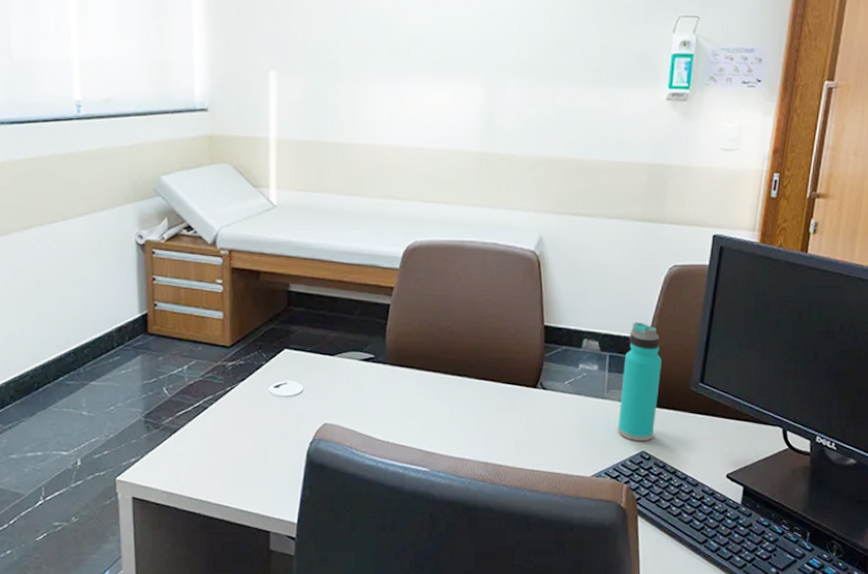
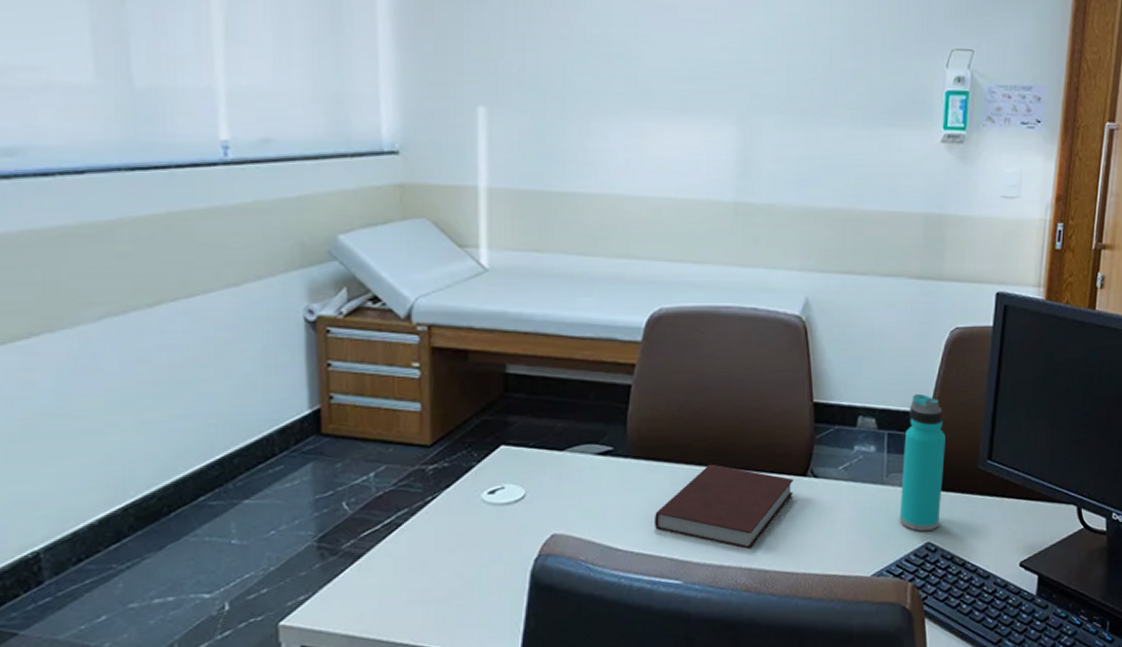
notebook: none [406,373,525,446] -> present [653,464,794,549]

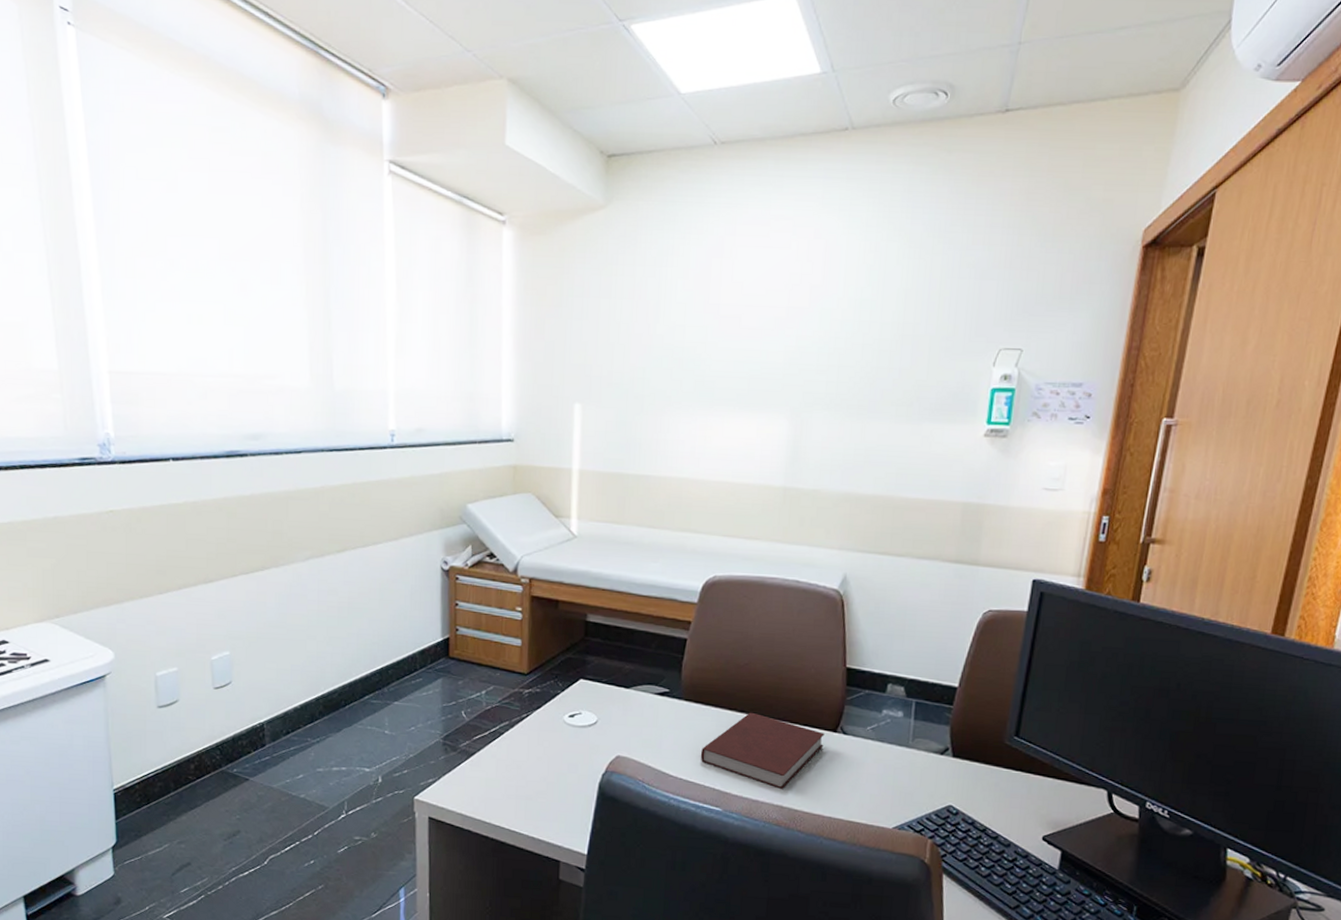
water bottle: present [899,393,946,532] -> none [922,668,973,796]

